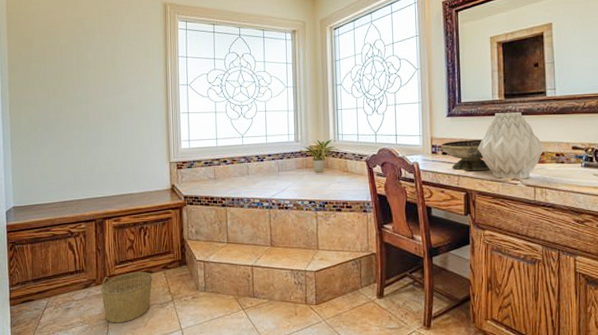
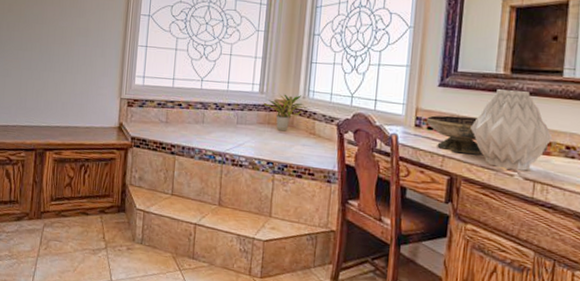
basket: present [101,272,153,323] -> none [33,211,88,264]

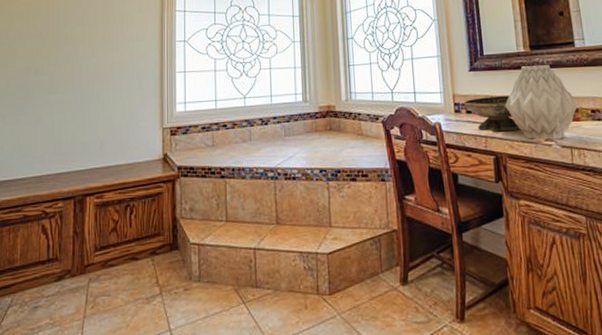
potted plant: present [263,93,310,132] -> none [308,97,355,137]

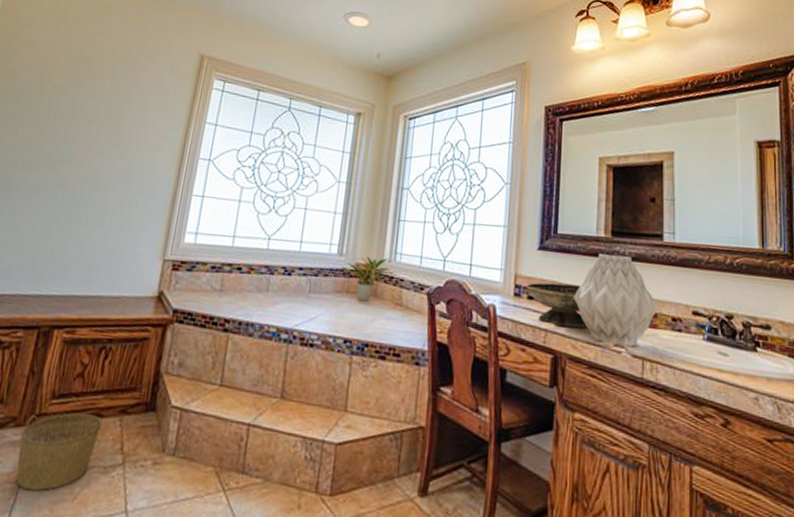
basket: none [76,259,138,325] -> present [15,412,102,492]
potted plant: none [308,97,355,137] -> present [341,255,397,302]

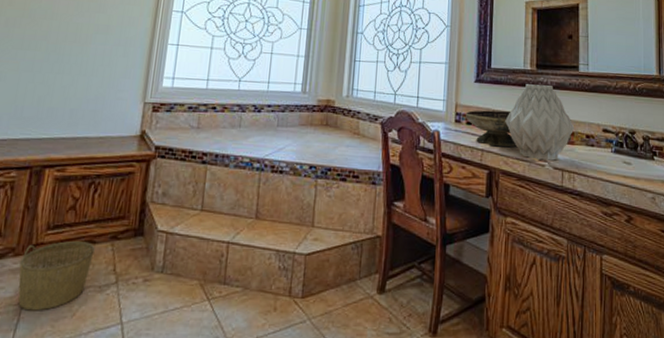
potted plant: present [341,255,397,302] -> none [305,93,354,133]

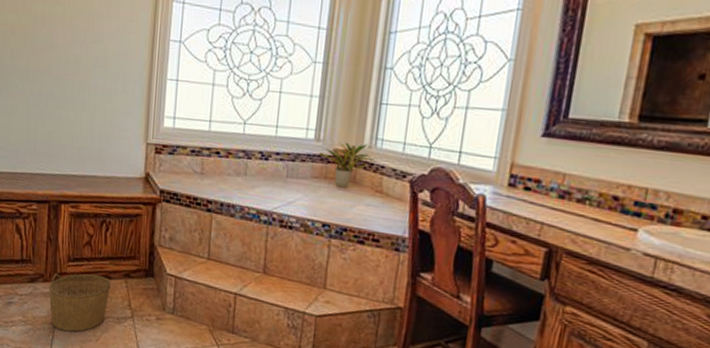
potted plant: none [305,93,354,133] -> present [319,141,378,188]
decorative bowl: present [465,110,517,148] -> none [523,173,592,223]
vase: present [505,83,575,162] -> none [579,142,686,245]

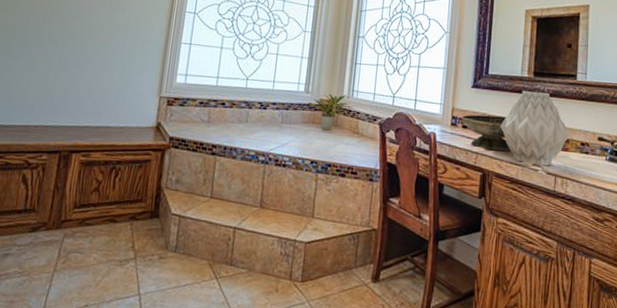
basket: present [49,273,111,333] -> none [49,219,116,280]
decorative bowl: none [523,173,592,223] -> present [461,114,511,152]
vase: none [579,142,686,245] -> present [500,91,570,167]

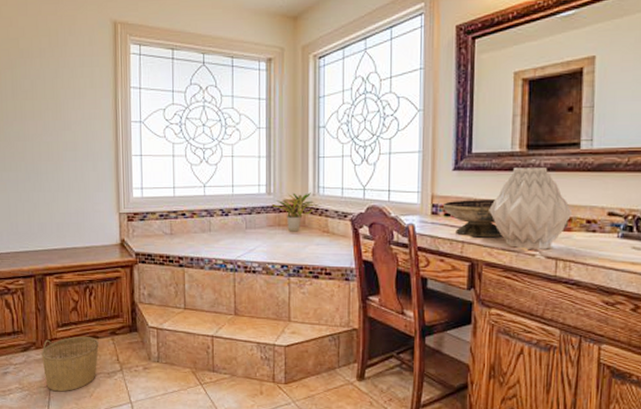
basket: none [49,219,116,280] -> present [41,337,99,392]

